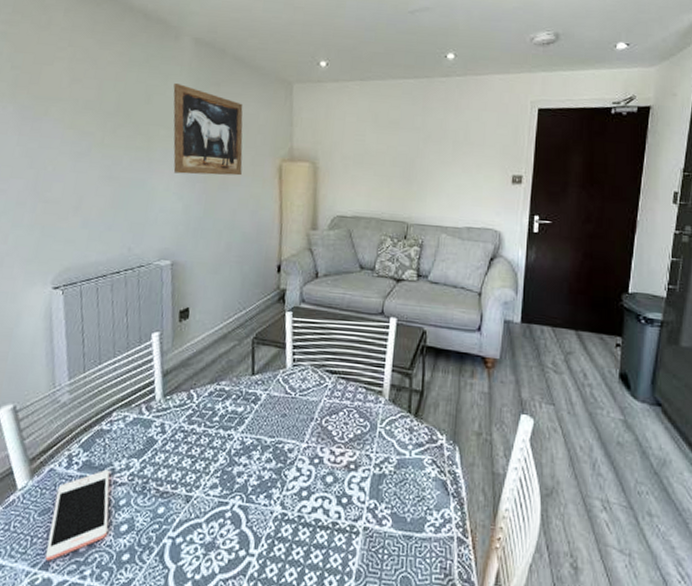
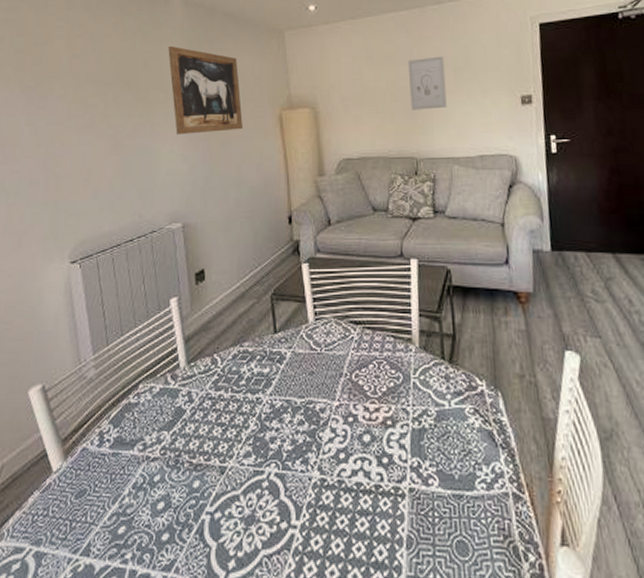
cell phone: present [45,469,110,561] -> none [86,444,145,546]
wall art: none [408,127,445,178] -> present [407,56,447,110]

